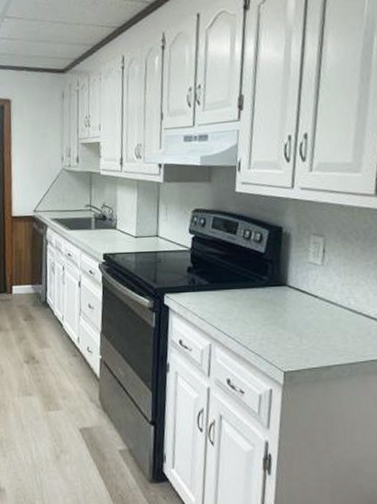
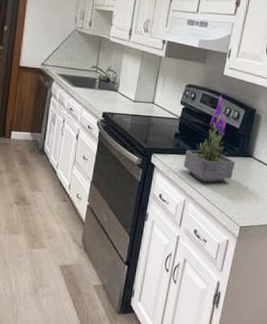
potted plant: none [202,215,266,321] -> present [183,94,236,183]

